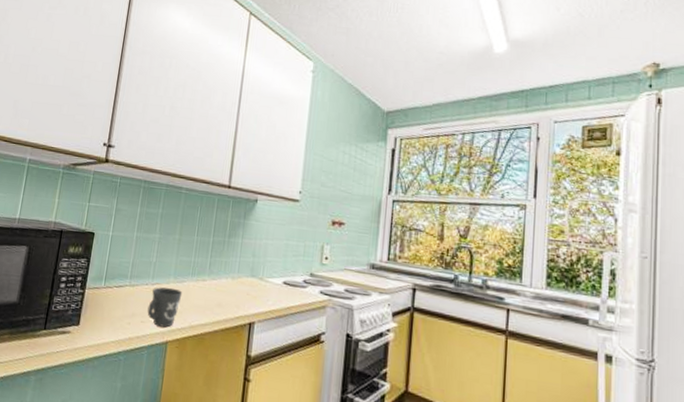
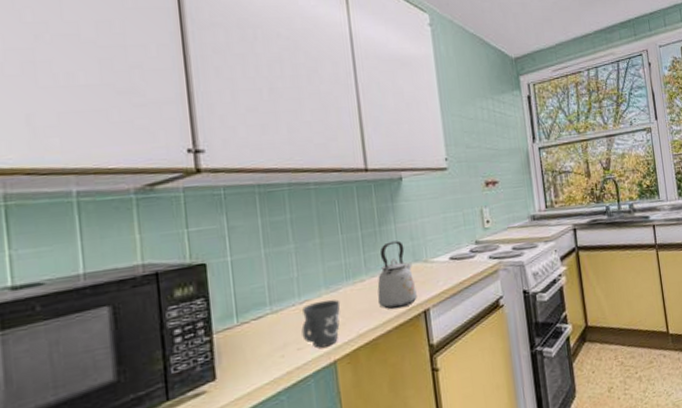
kettle: none [212,253,249,314] -> present [377,240,417,309]

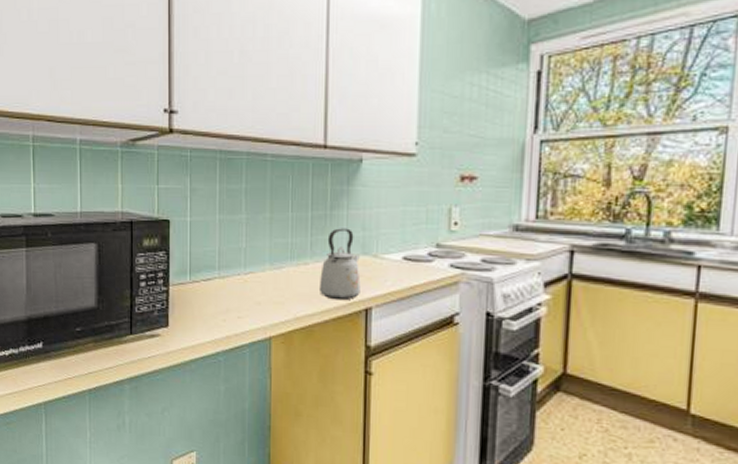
mug: present [301,299,341,349] -> none [243,275,282,322]

